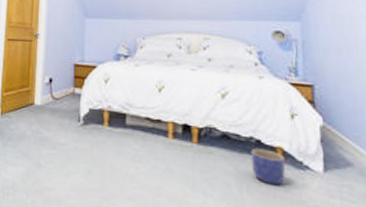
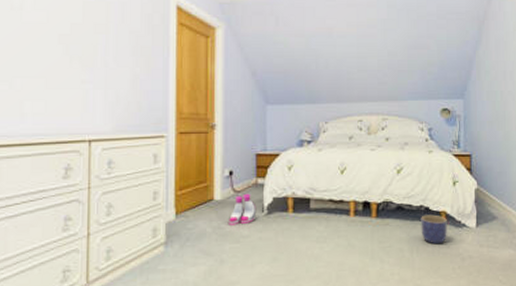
boots: none [47,101,73,133] -> present [229,193,257,225]

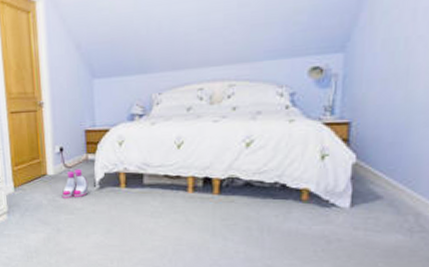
planter: present [421,214,447,245] -> none [274,192,310,225]

